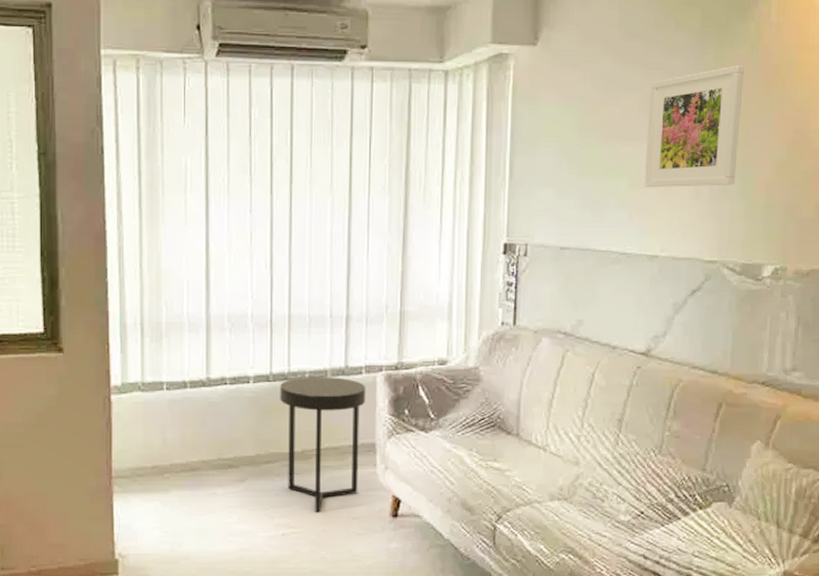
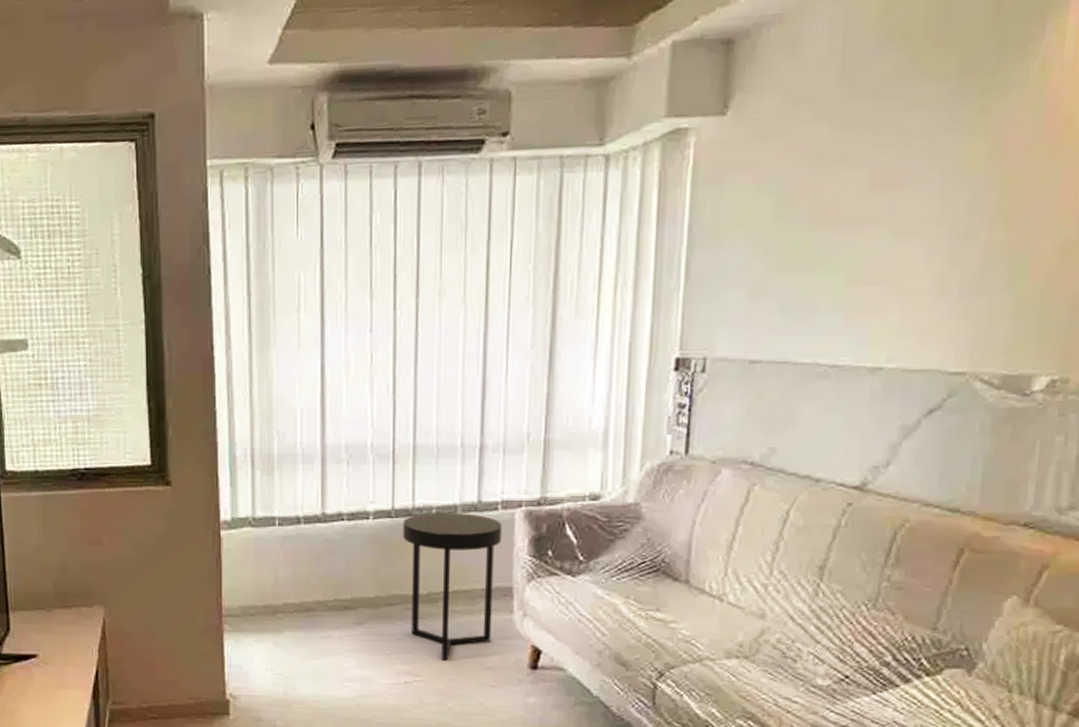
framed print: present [644,65,744,188] -> none [866,119,1019,284]

